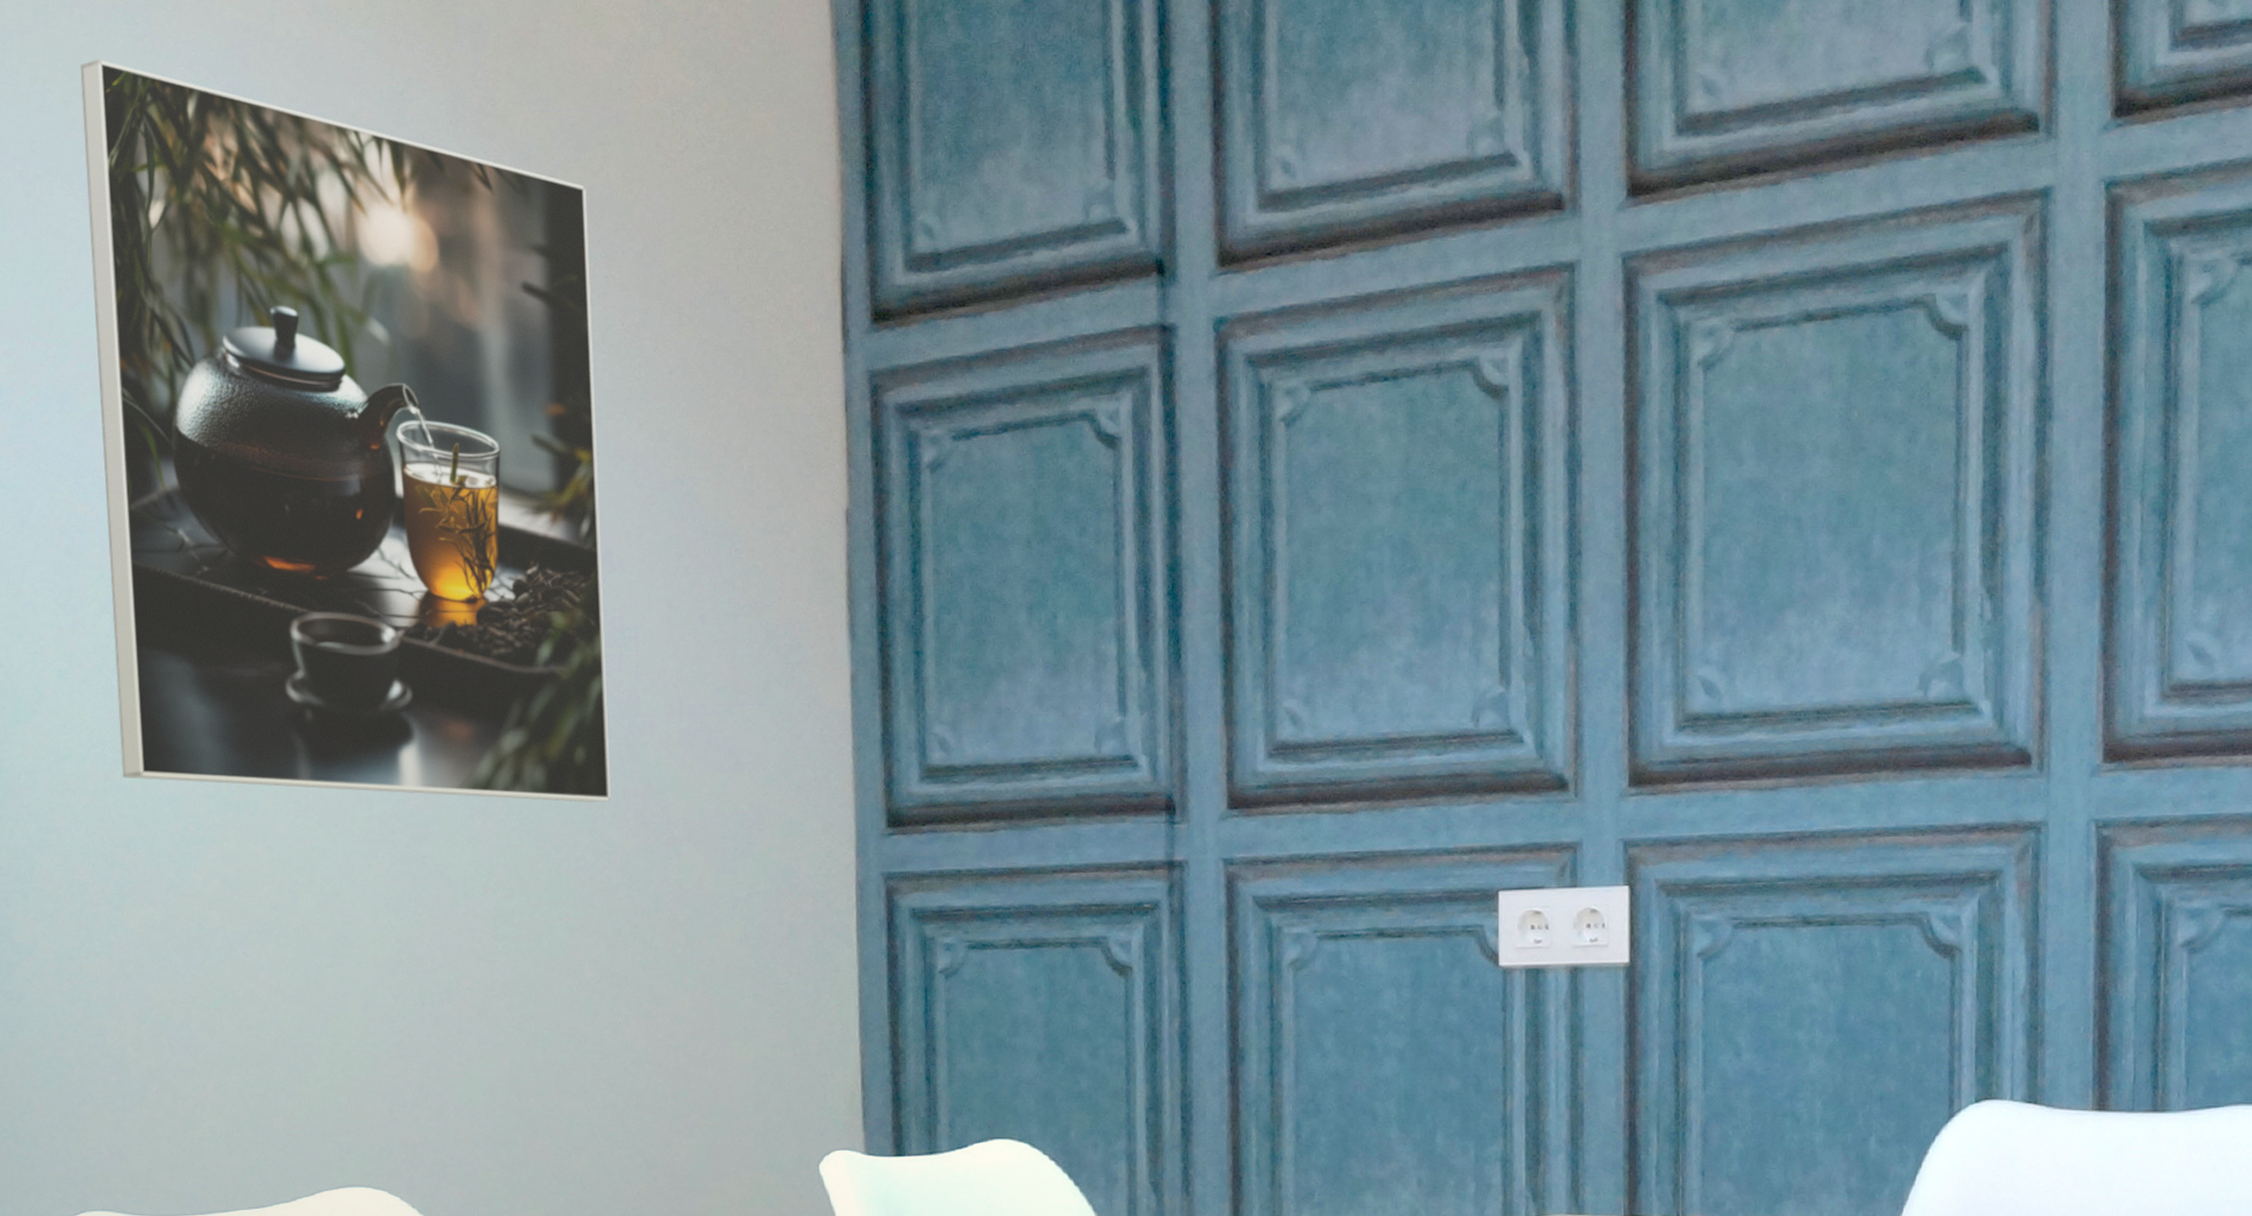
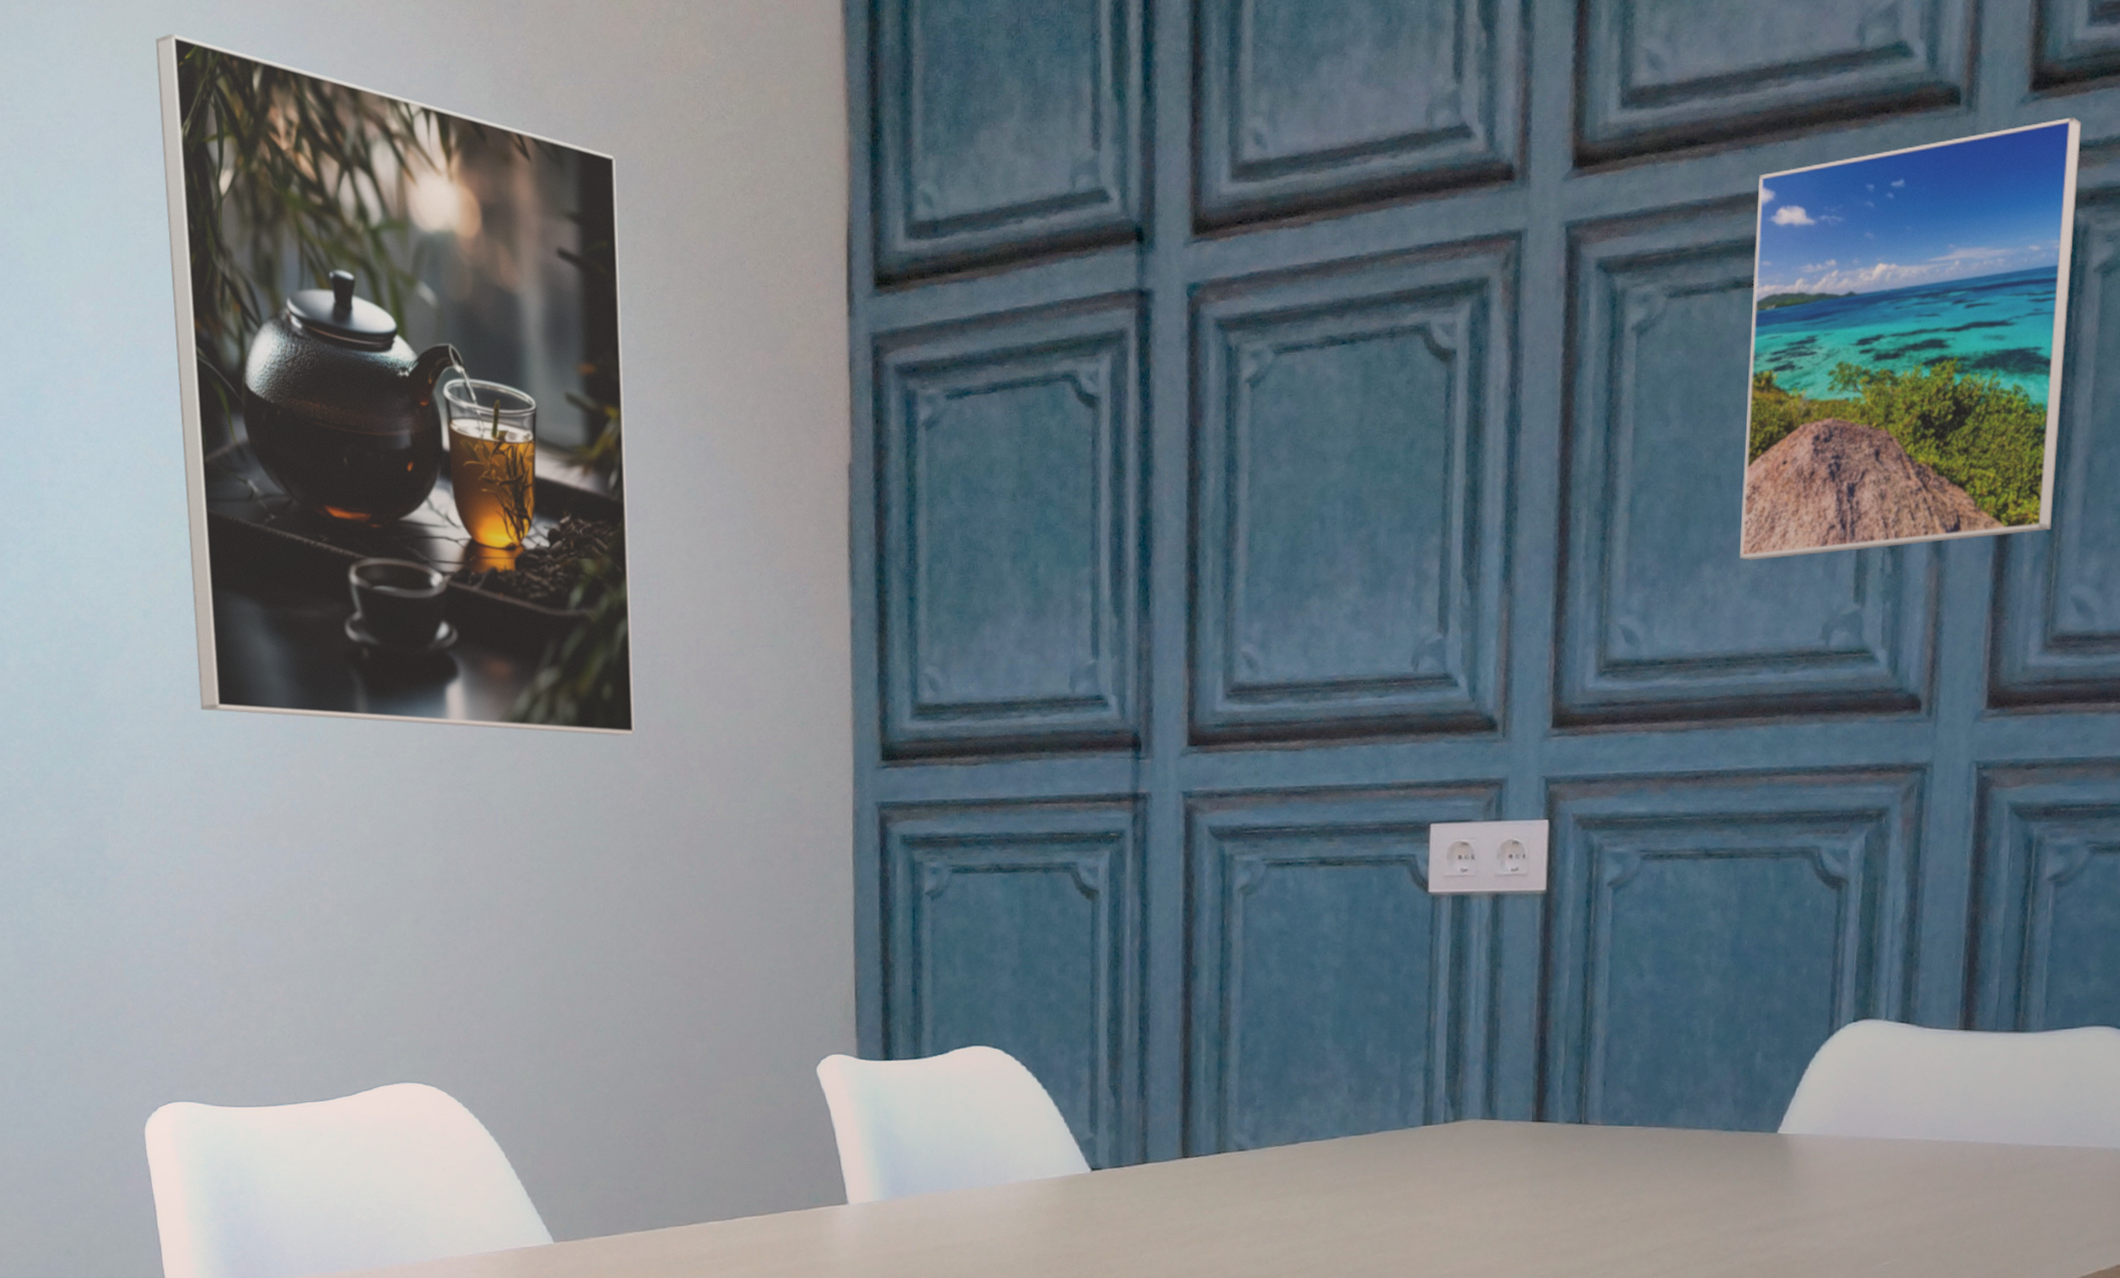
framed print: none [1825,144,2170,607] -> present [1739,117,2082,560]

